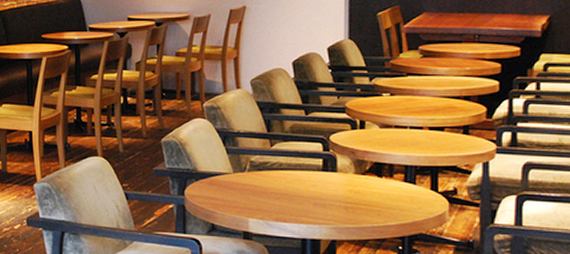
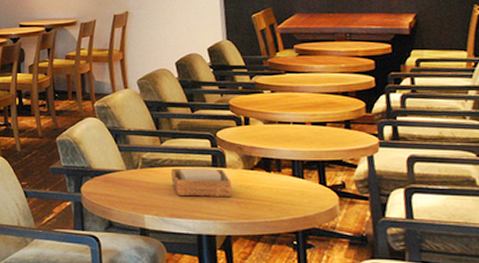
napkin holder: none [279,171,341,201] -> present [170,167,233,197]

